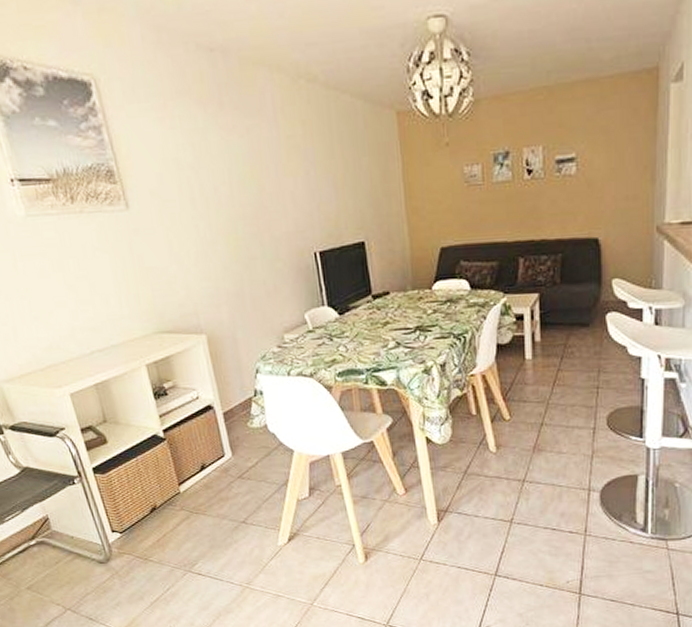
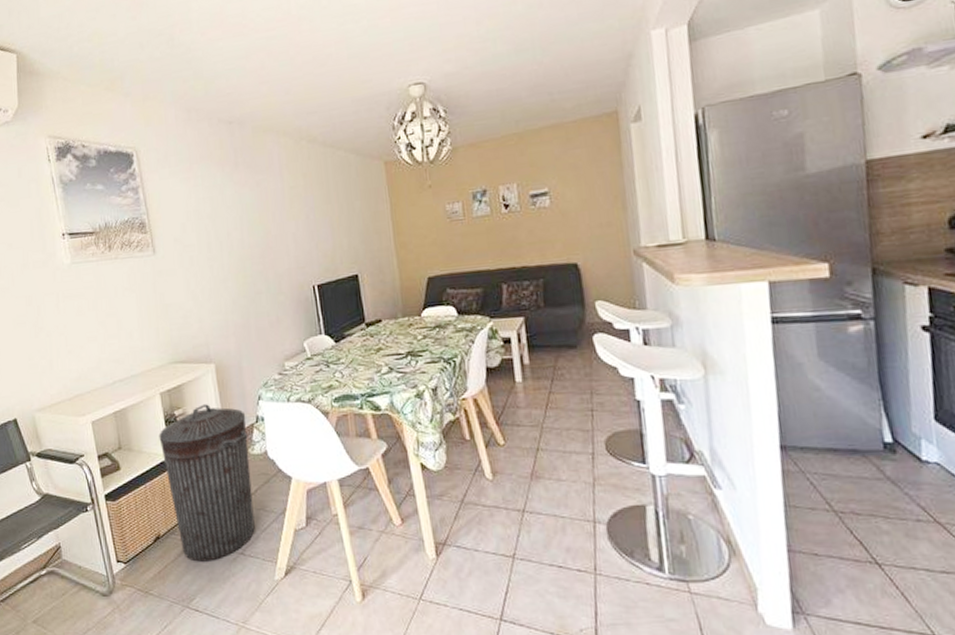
trash can: none [147,377,257,531] -> present [159,404,255,562]

